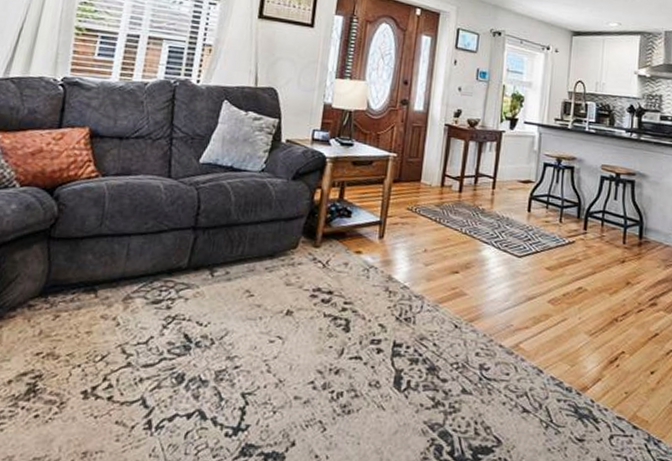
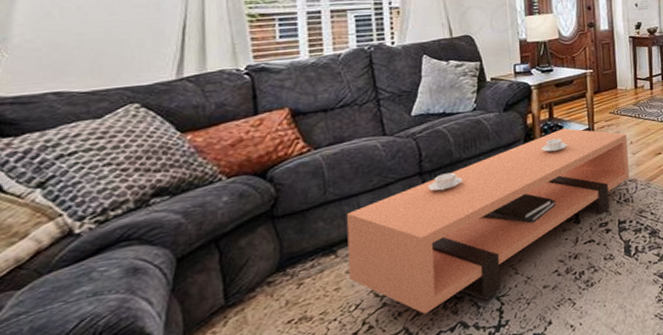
coffee table: none [102,214,422,394] -> present [346,128,630,314]

